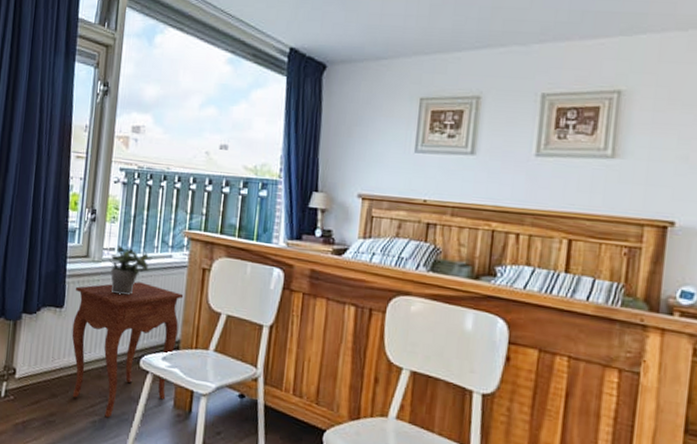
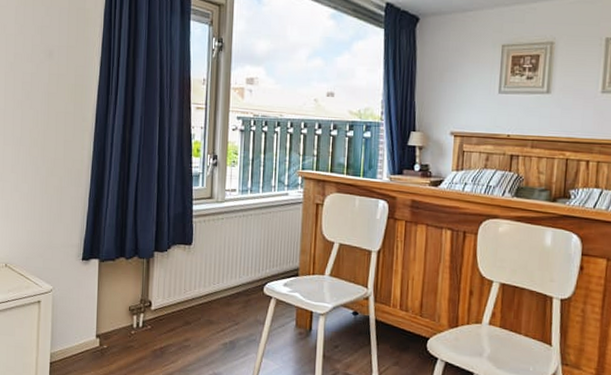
side table: present [72,281,184,418] -> none [201,218,300,340]
potted plant: present [109,244,153,296] -> none [232,186,271,231]

